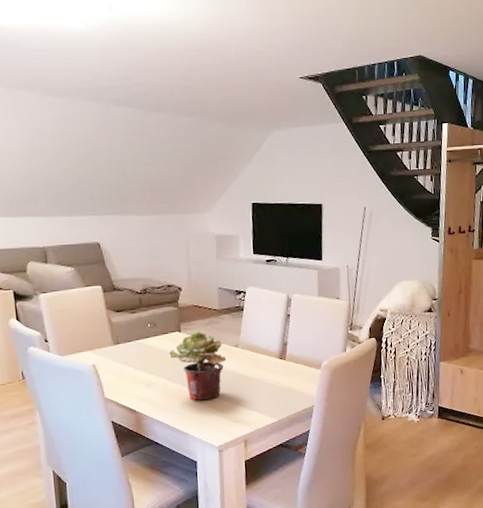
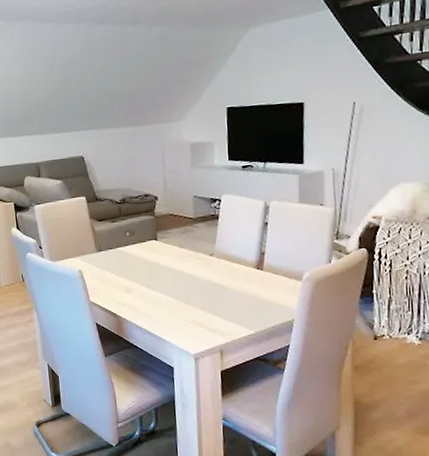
potted plant: present [169,331,227,401] -> none [147,240,202,309]

